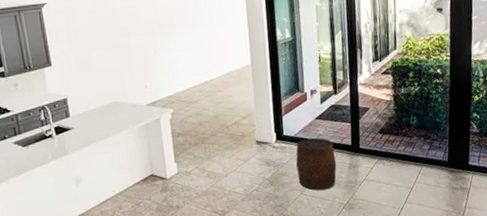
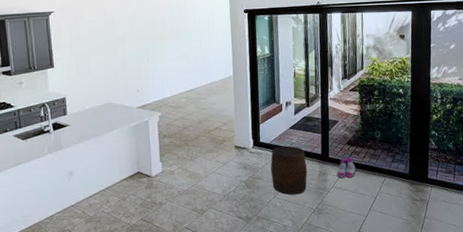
boots: none [369,146,390,170] -> present [337,157,356,178]

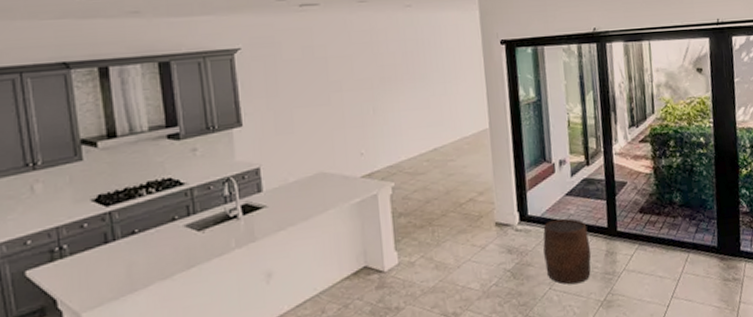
boots: present [337,157,356,178] -> none [628,228,652,258]

